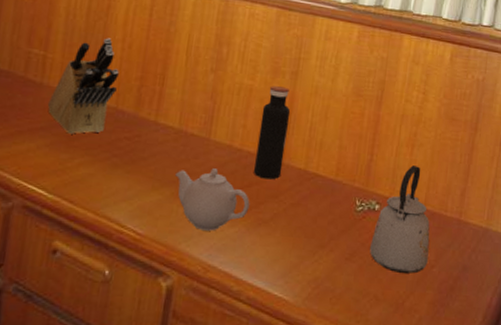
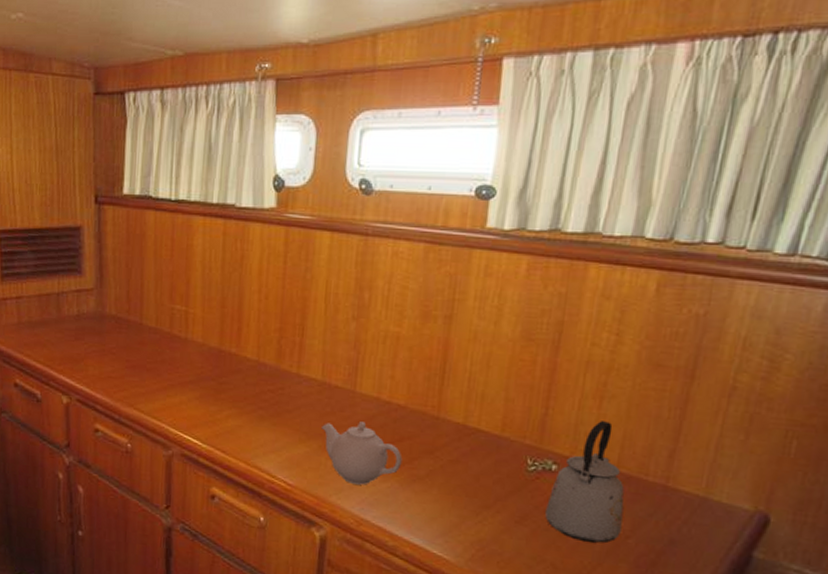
knife block: present [47,38,119,134] -> none [193,289,258,387]
water bottle: present [254,86,291,180] -> none [405,332,445,435]

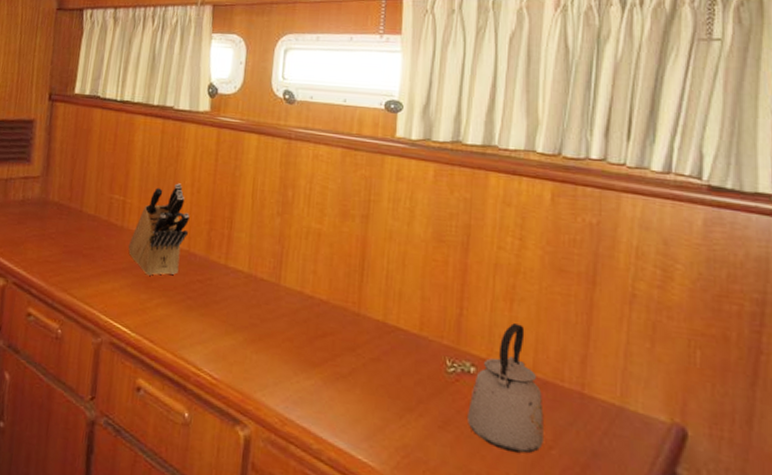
knife block: none [193,289,258,387] -> present [128,183,190,276]
teapot: present [321,422,403,485] -> none [247,315,326,382]

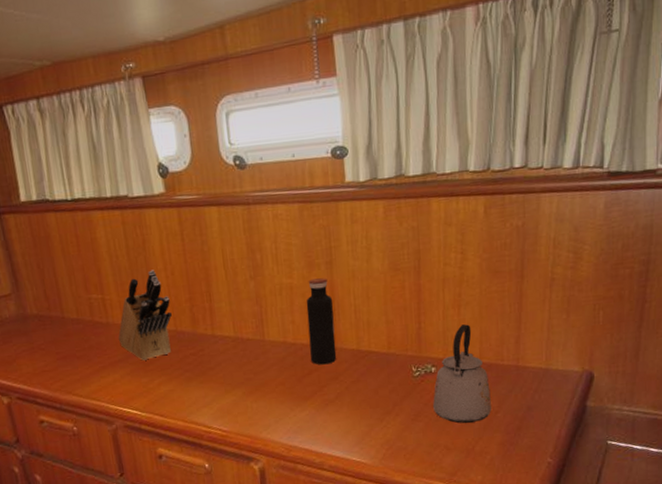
water bottle: none [328,230,364,331] -> present [306,278,337,365]

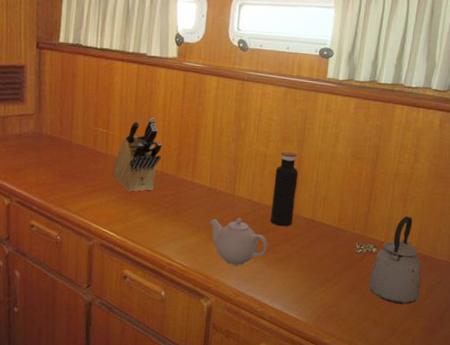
teapot: none [242,364,315,419] -> present [209,218,268,266]

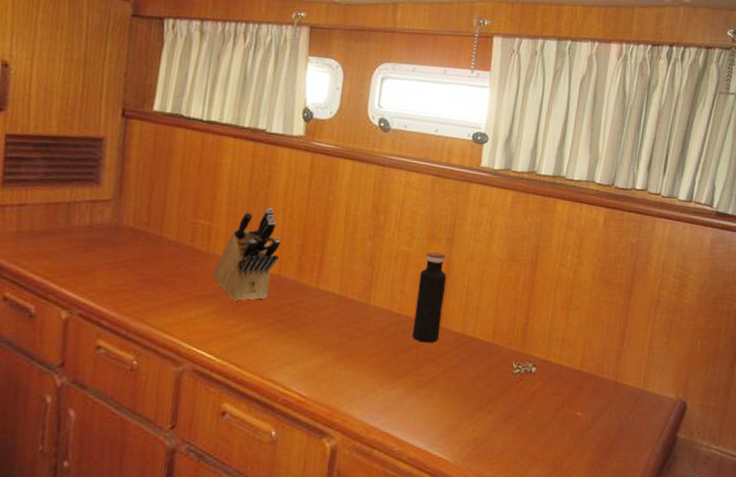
teapot: present [209,218,268,266] -> none [337,333,409,393]
kettle: present [369,216,422,304] -> none [527,328,587,435]

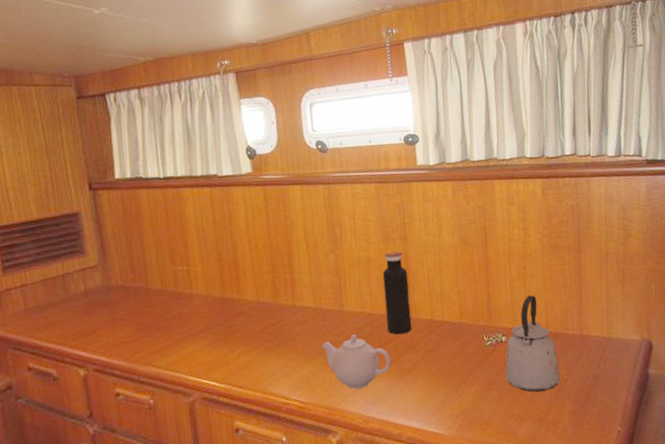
knife block: present [213,208,281,301] -> none [200,243,254,331]
teapot: none [337,333,409,393] -> present [321,334,391,389]
kettle: none [527,328,587,435] -> present [505,295,561,392]

